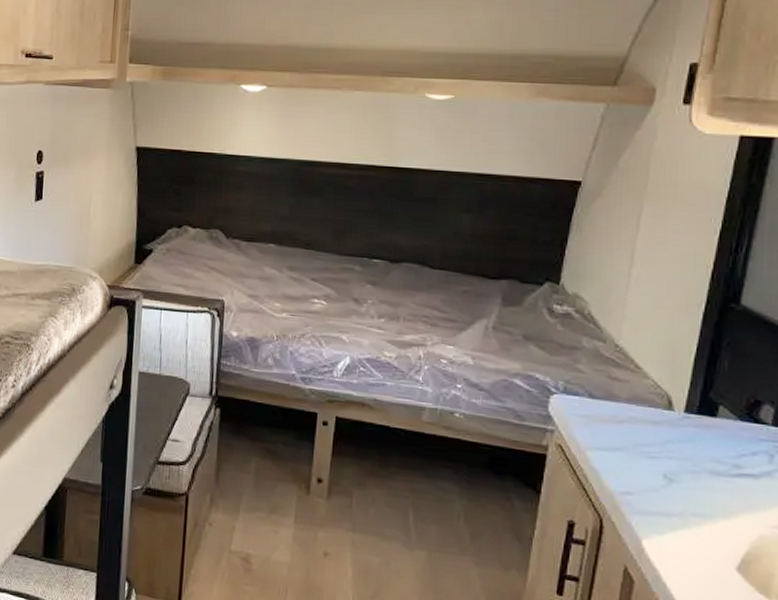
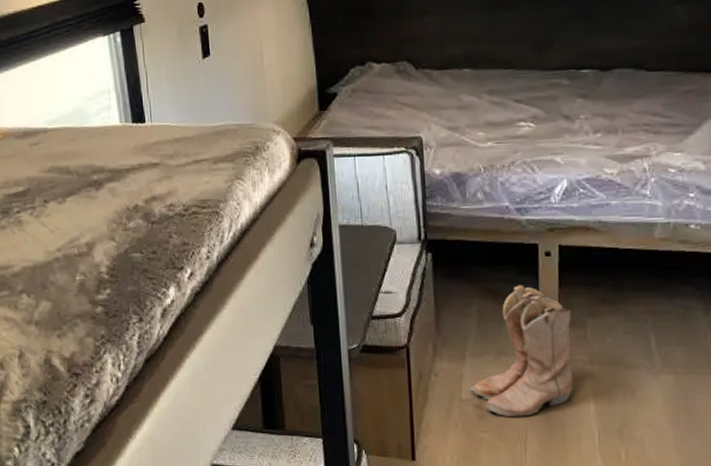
boots: none [240,449,341,575] -> present [470,285,574,417]

